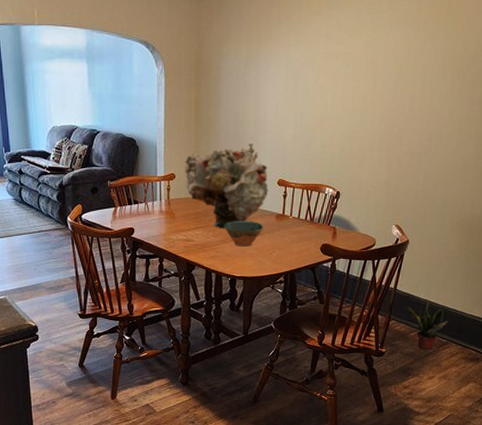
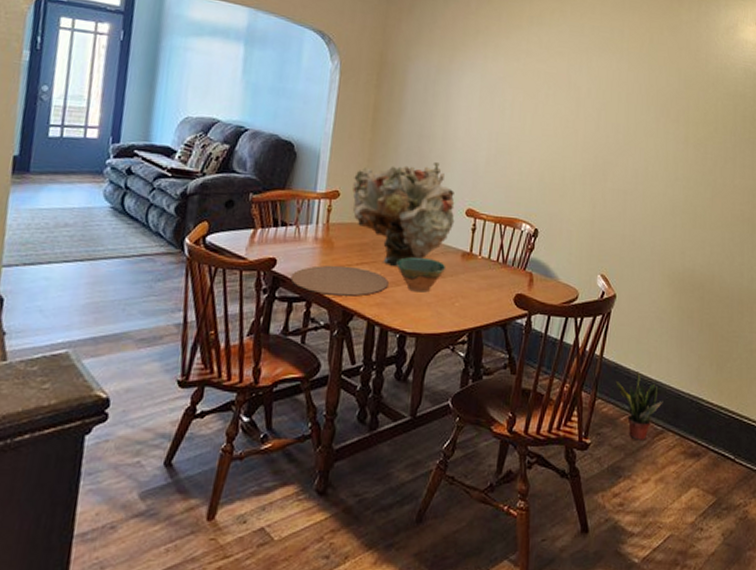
placemat: none [146,230,219,252] -> present [290,265,389,296]

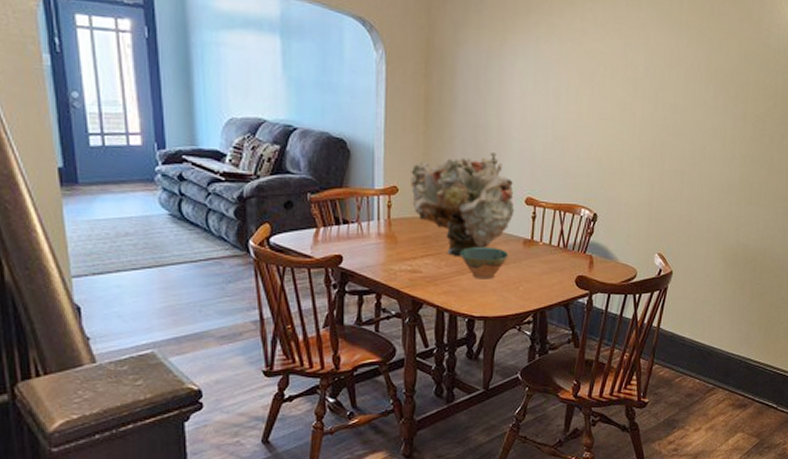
placemat: present [290,265,389,296] -> none [358,258,454,286]
potted plant: present [615,372,663,440] -> none [671,339,715,397]

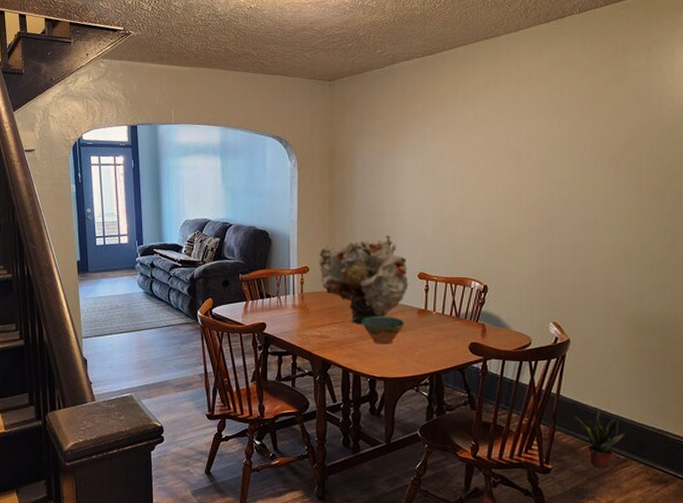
potted plant: none [671,339,715,397] -> present [574,408,625,467]

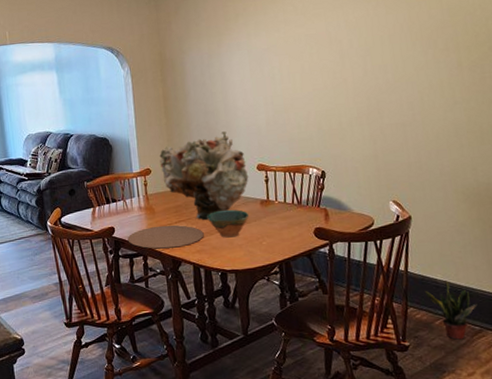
placemat: none [278,326,357,350] -> present [127,225,204,249]

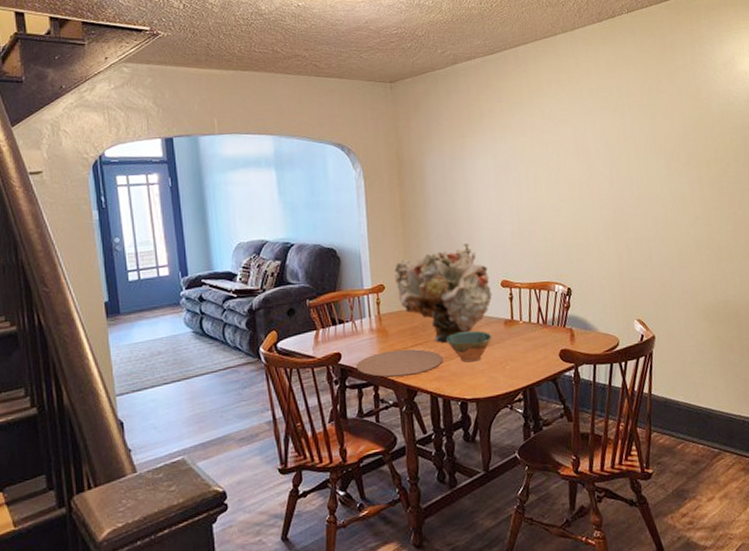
potted plant: present [424,281,477,340] -> none [667,402,716,464]

